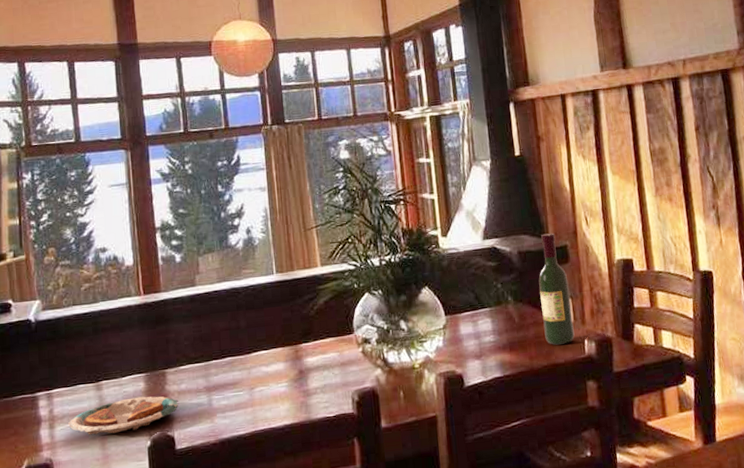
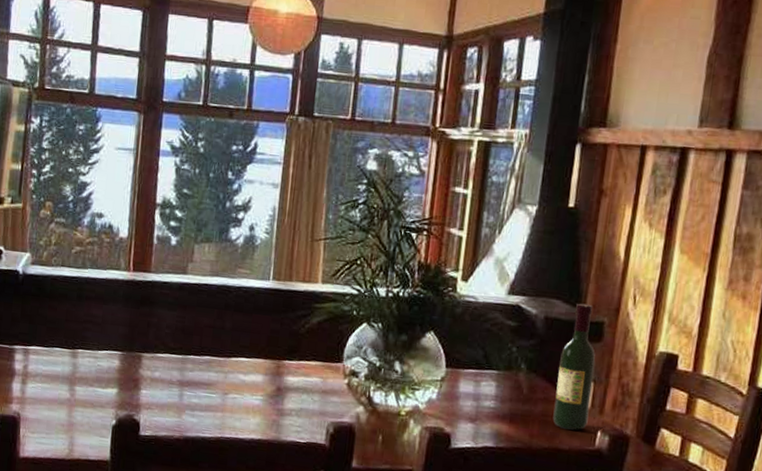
plate: present [67,396,178,435] -> none [39,372,149,406]

